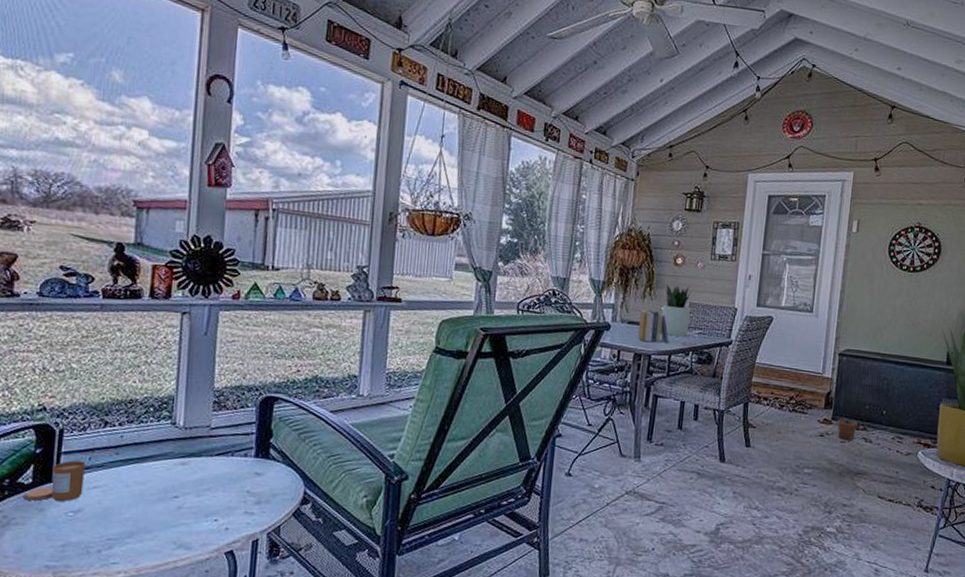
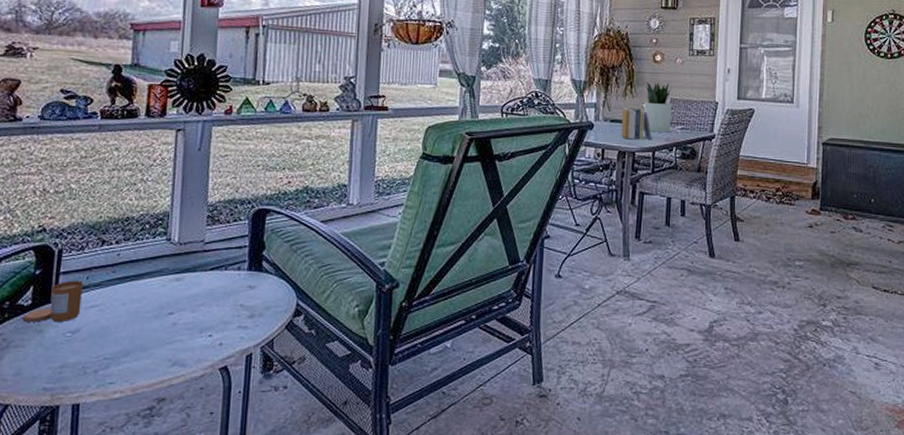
planter: present [837,419,859,441] -> none [825,209,847,231]

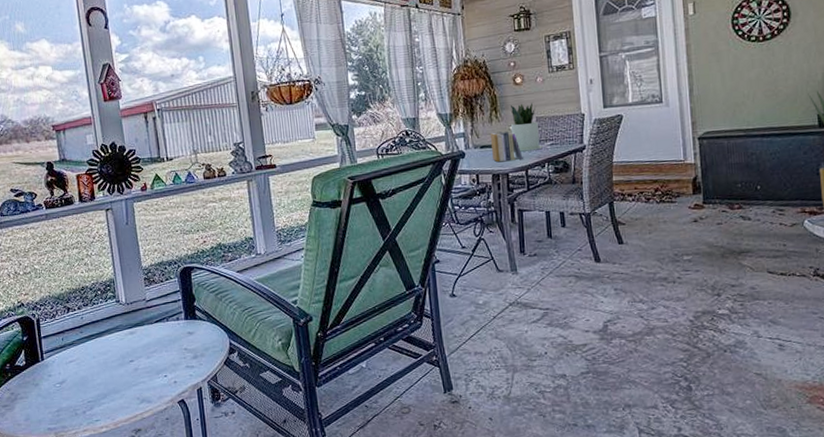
candle: present [23,280,83,323] -> none [22,342,63,379]

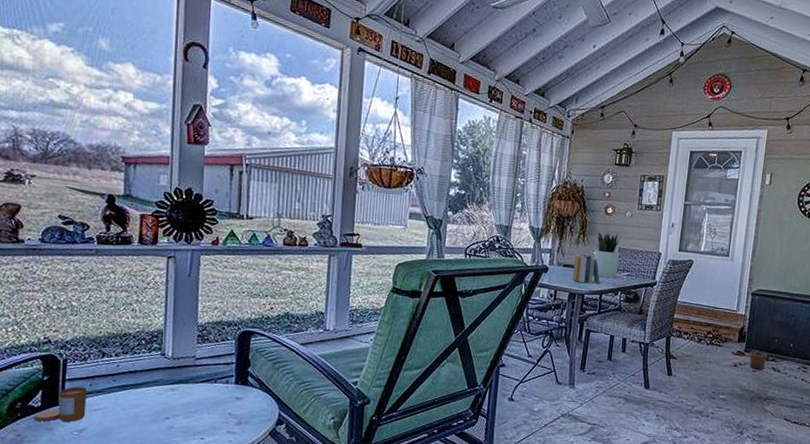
candle: none [22,342,63,379] -> present [34,386,87,423]
planter: none [709,200,733,222] -> present [749,351,768,371]

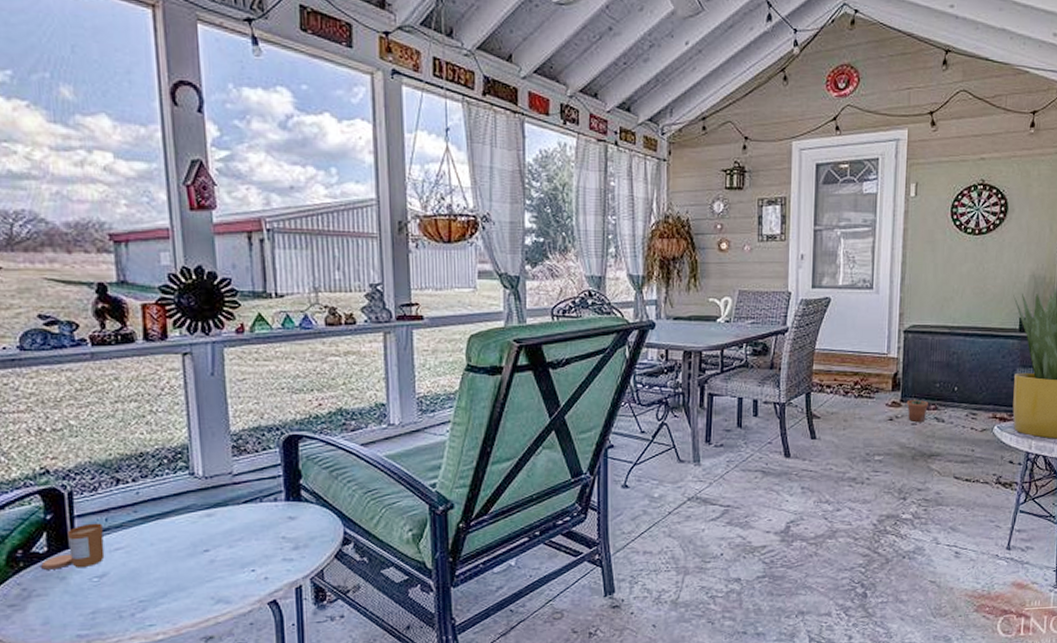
books: present [573,253,600,285] -> none [686,302,720,338]
planter: present [594,232,621,279] -> none [709,272,744,329]

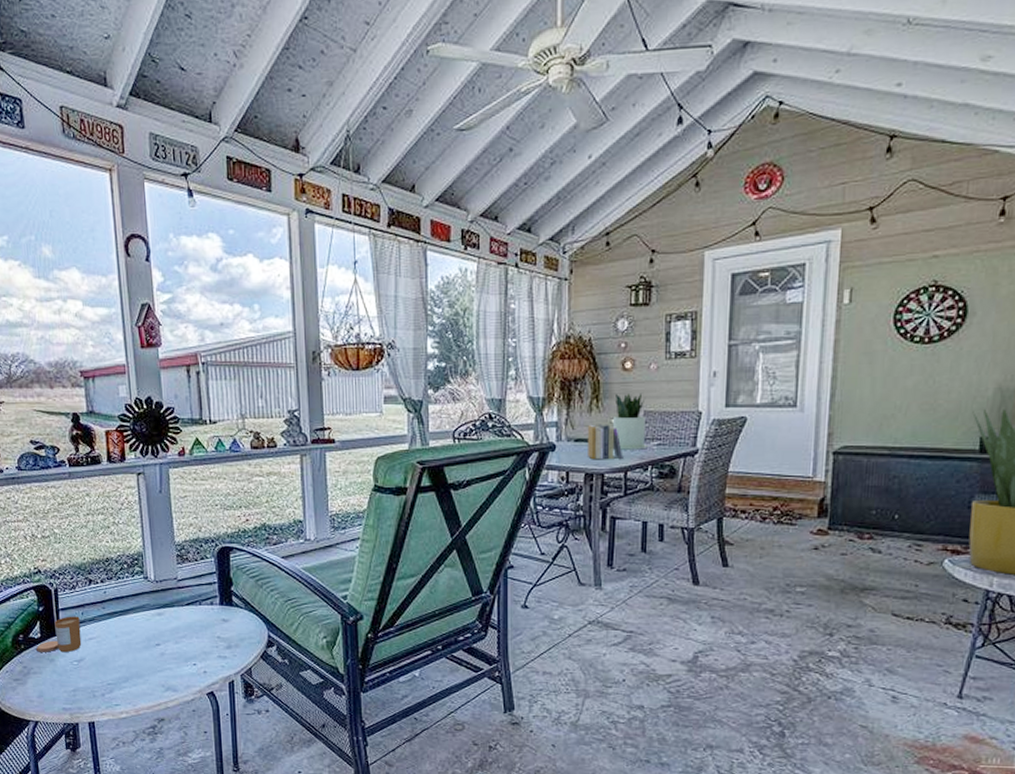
books: none [686,302,720,338] -> present [588,424,623,460]
planter: none [709,272,744,329] -> present [612,392,649,451]
planter: present [906,400,929,423] -> none [835,528,863,553]

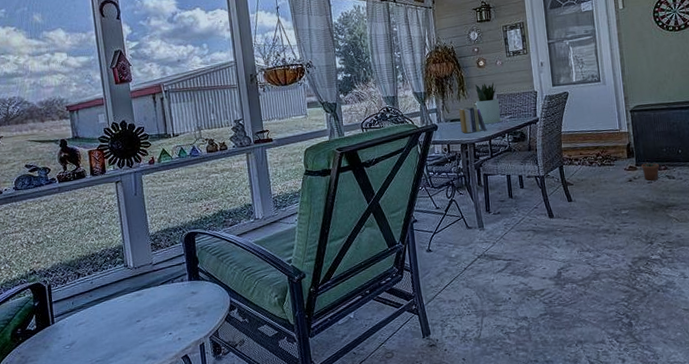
candle: present [36,616,82,653] -> none [33,306,73,342]
planter: none [835,528,863,553] -> present [641,163,660,181]

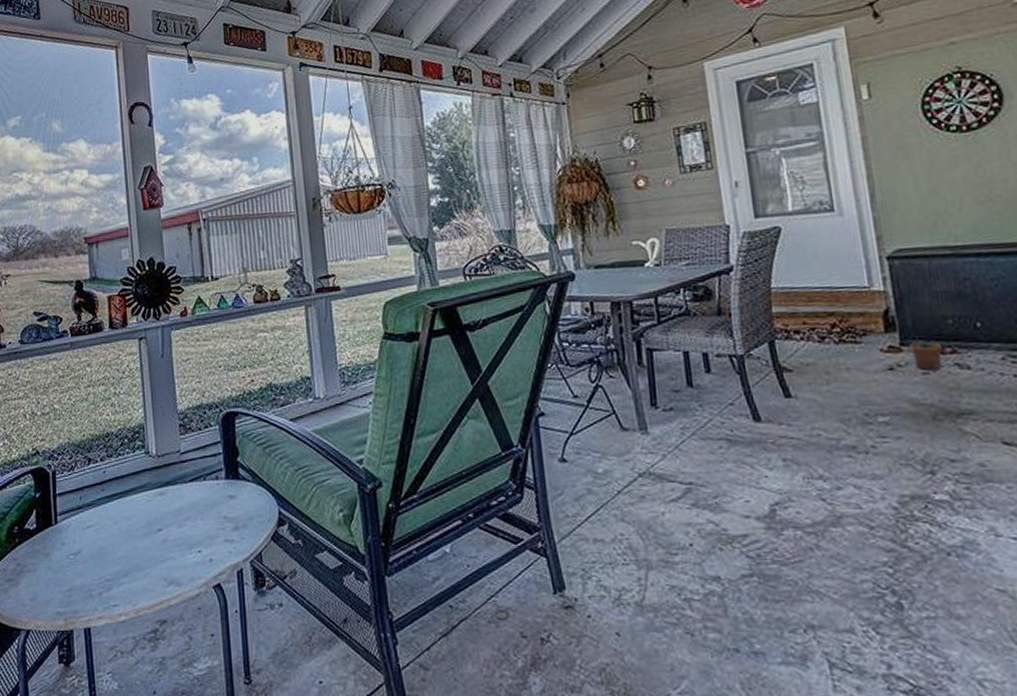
books: present [459,106,487,134] -> none [607,246,651,287]
planter: present [475,82,504,125] -> none [631,210,677,275]

